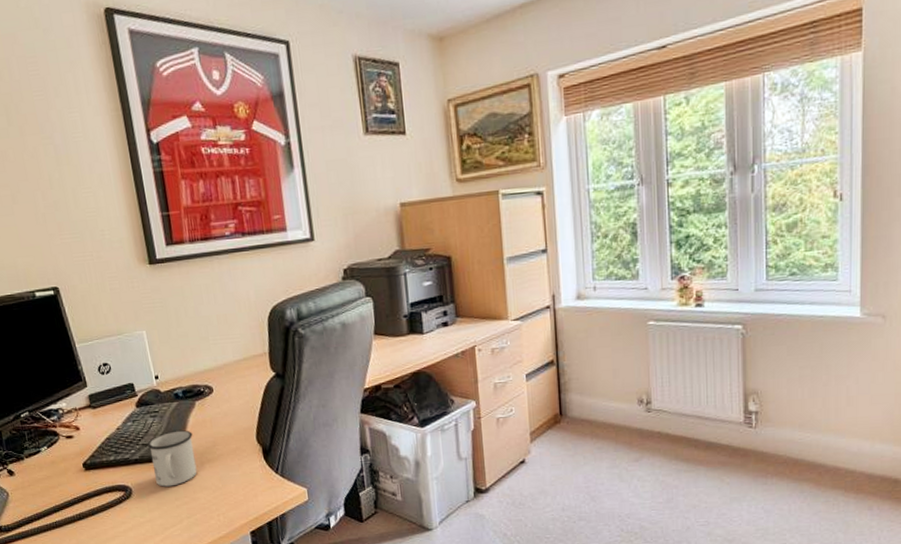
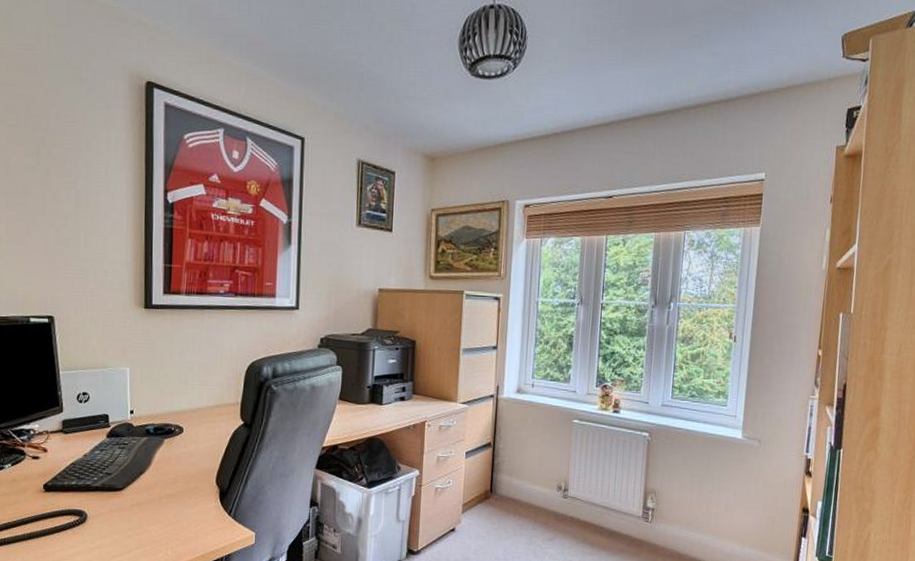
mug: present [147,430,197,487] -> none [111,464,156,517]

